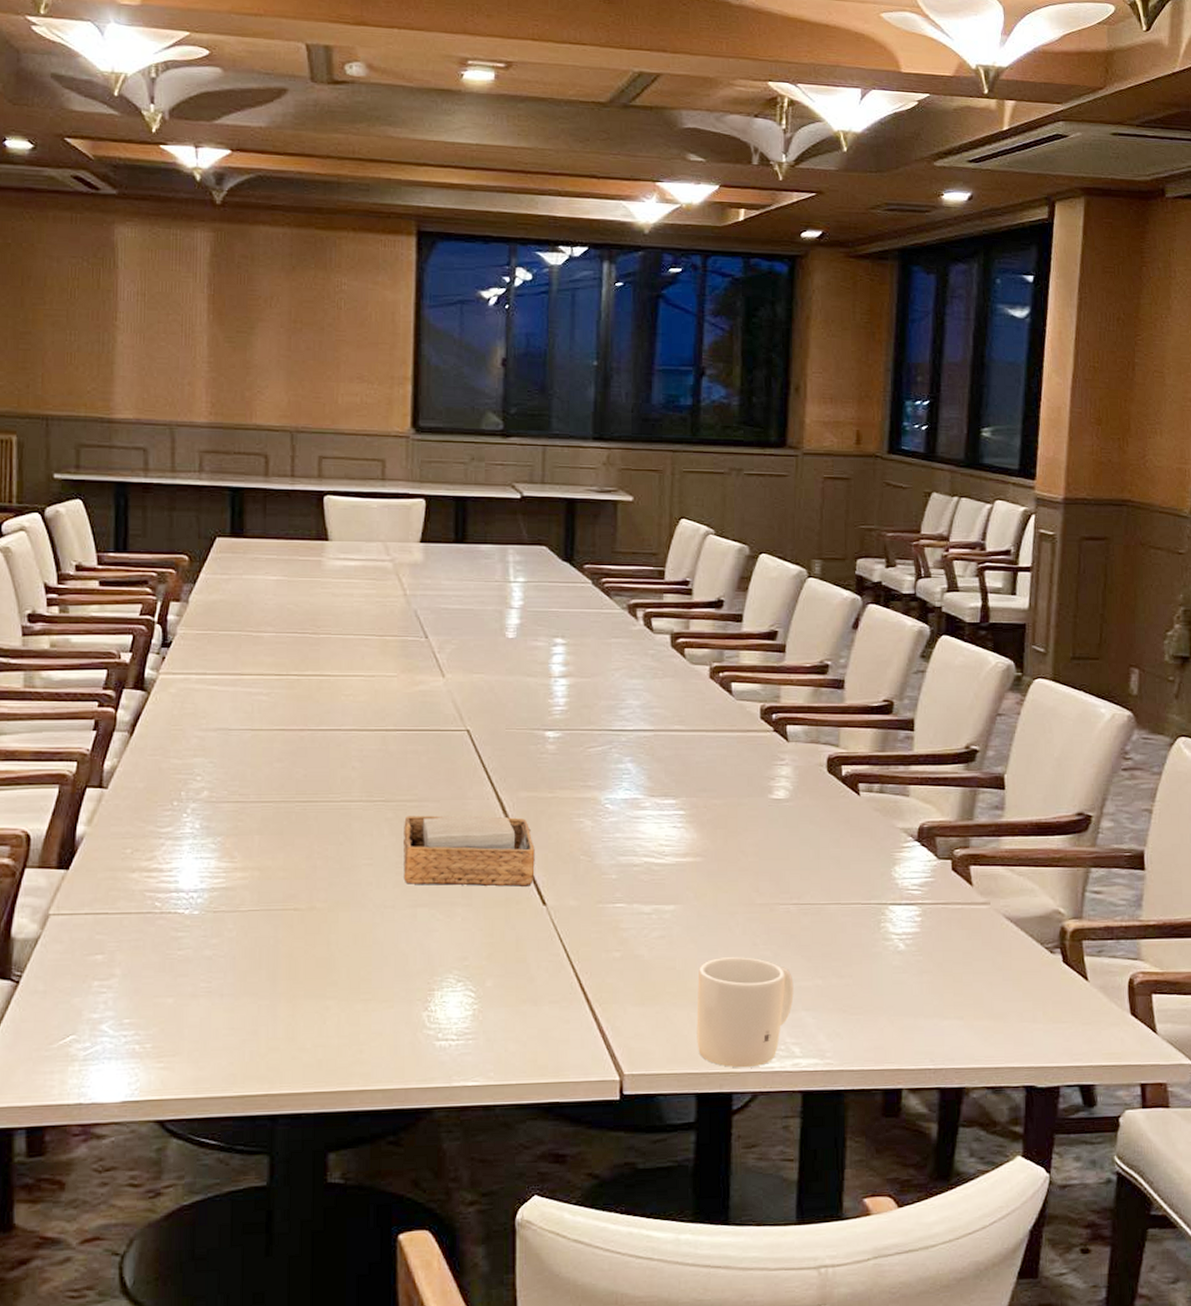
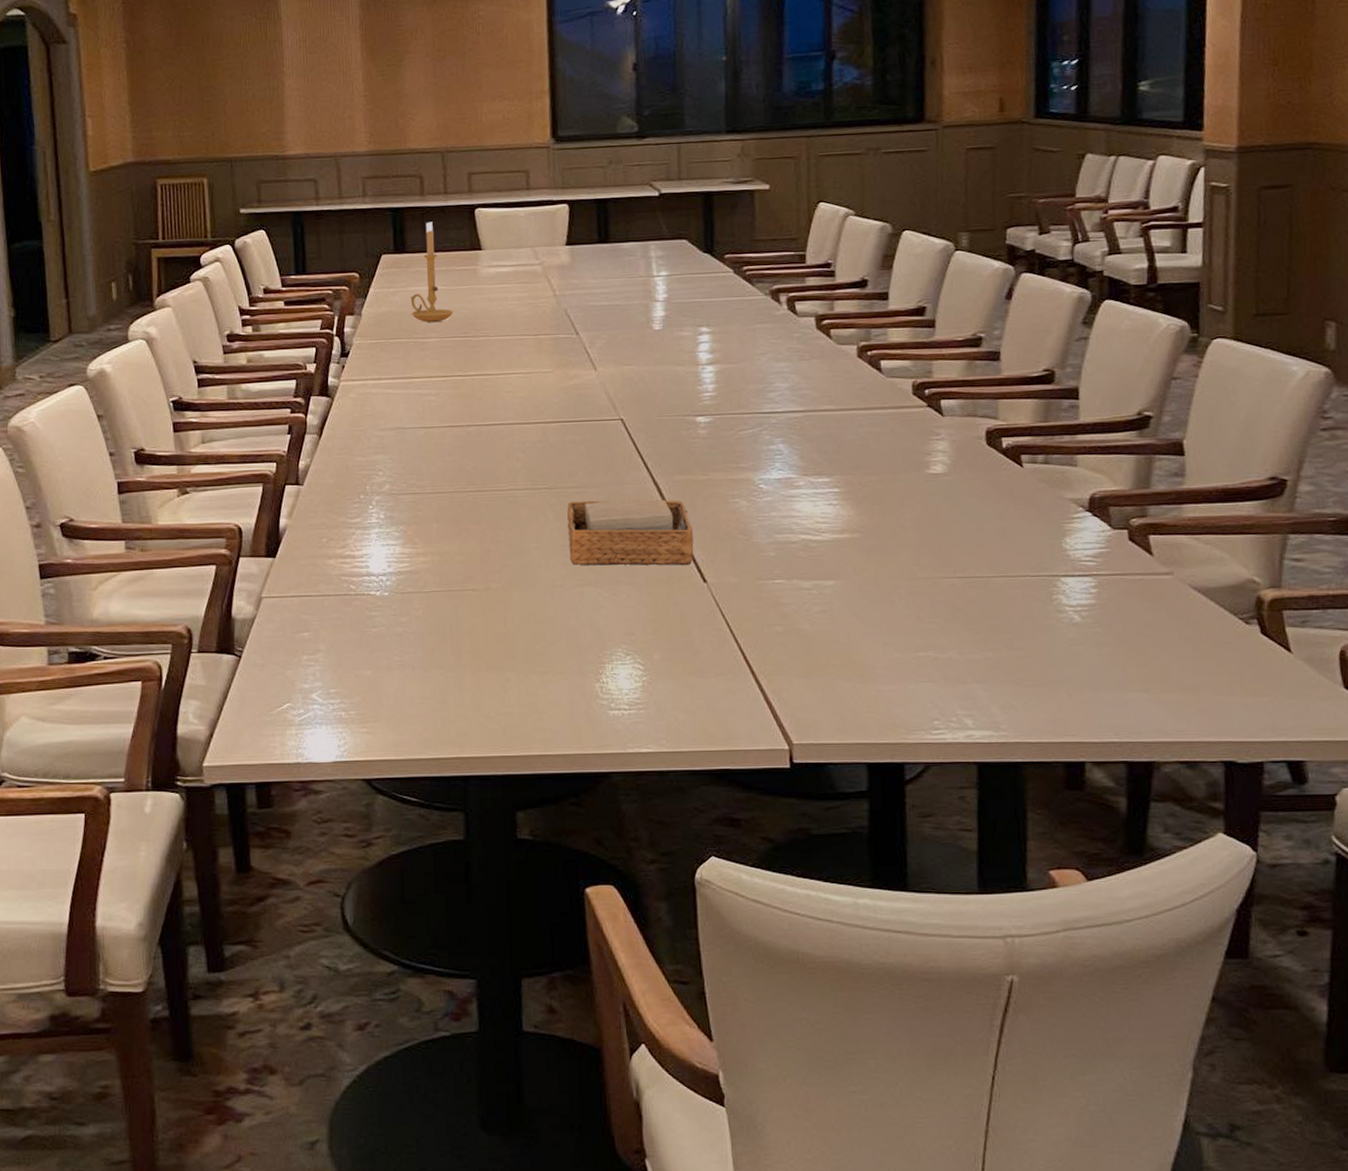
candle holder: none [245,505,293,616] -> present [410,221,453,323]
mug: present [696,957,794,1068] -> none [862,630,963,739]

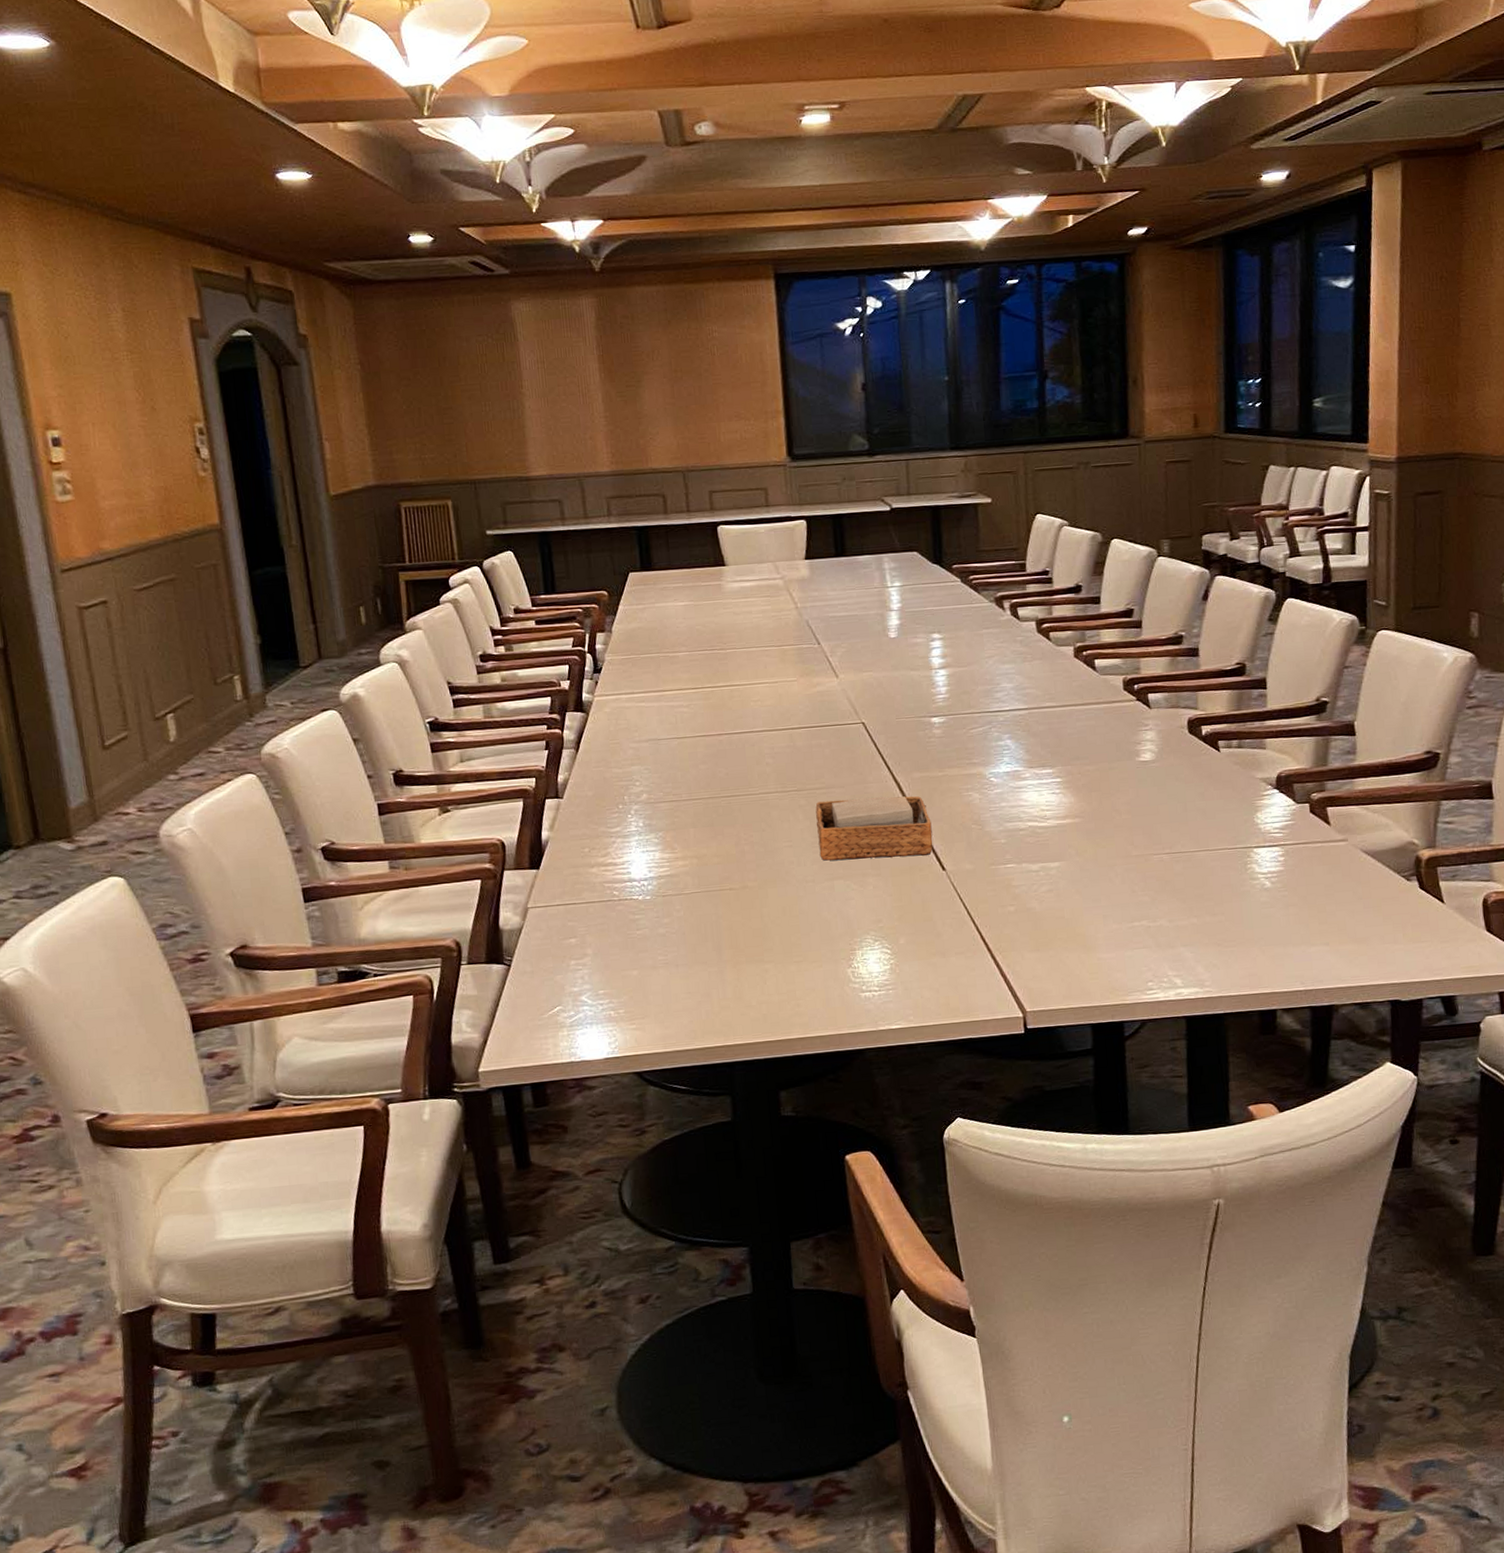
candle holder: present [410,221,453,323] -> none [658,539,701,637]

